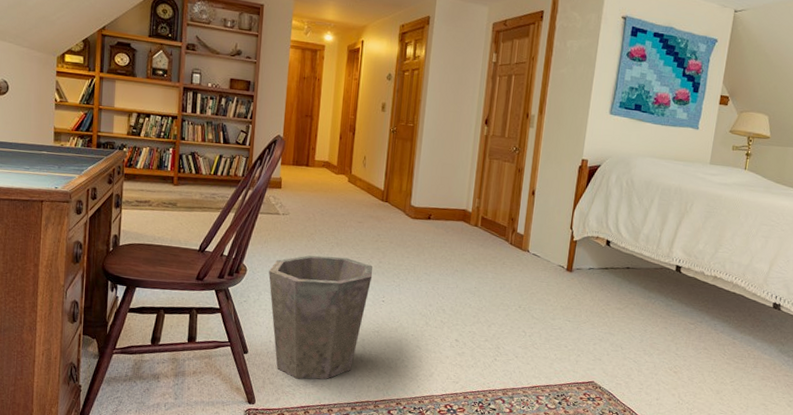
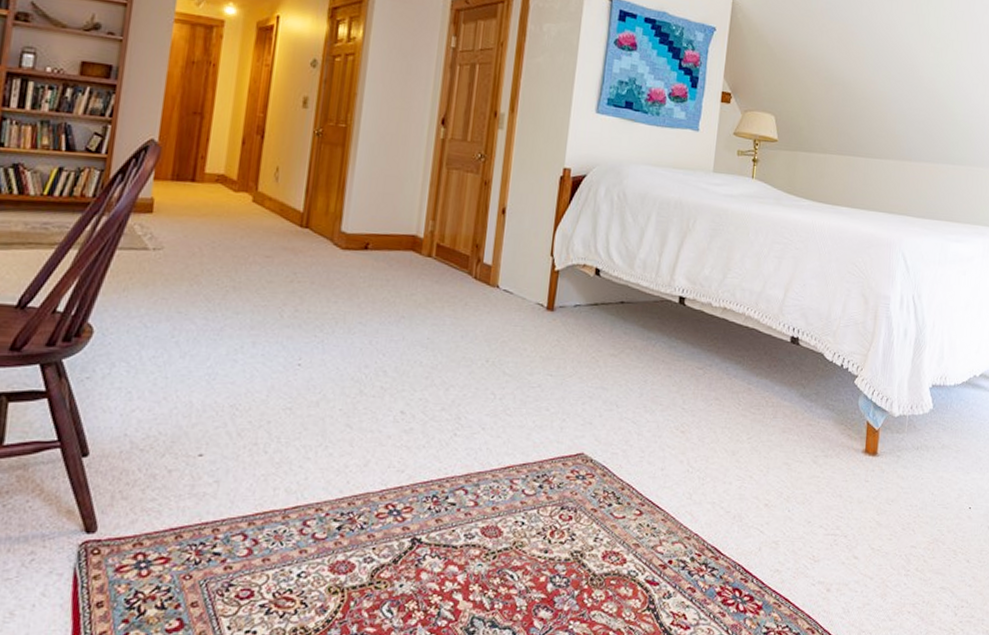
waste bin: present [269,255,373,380] -> none [127,305,286,488]

